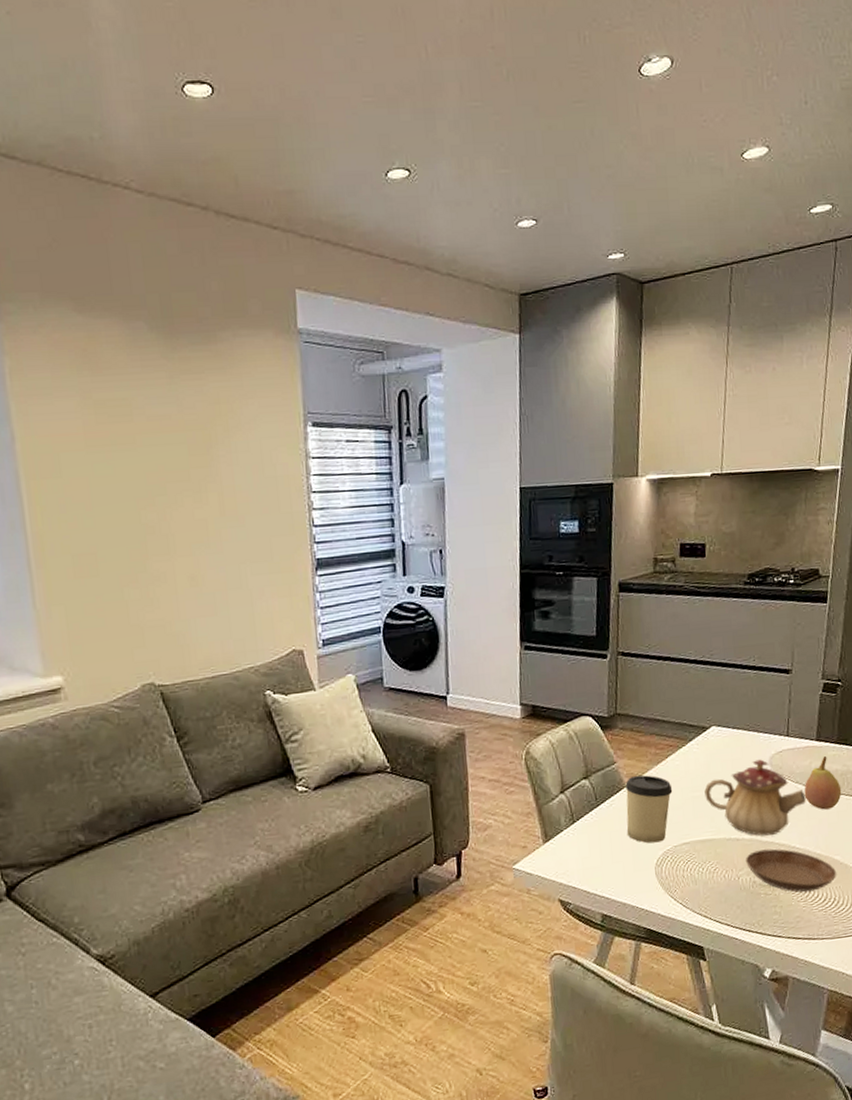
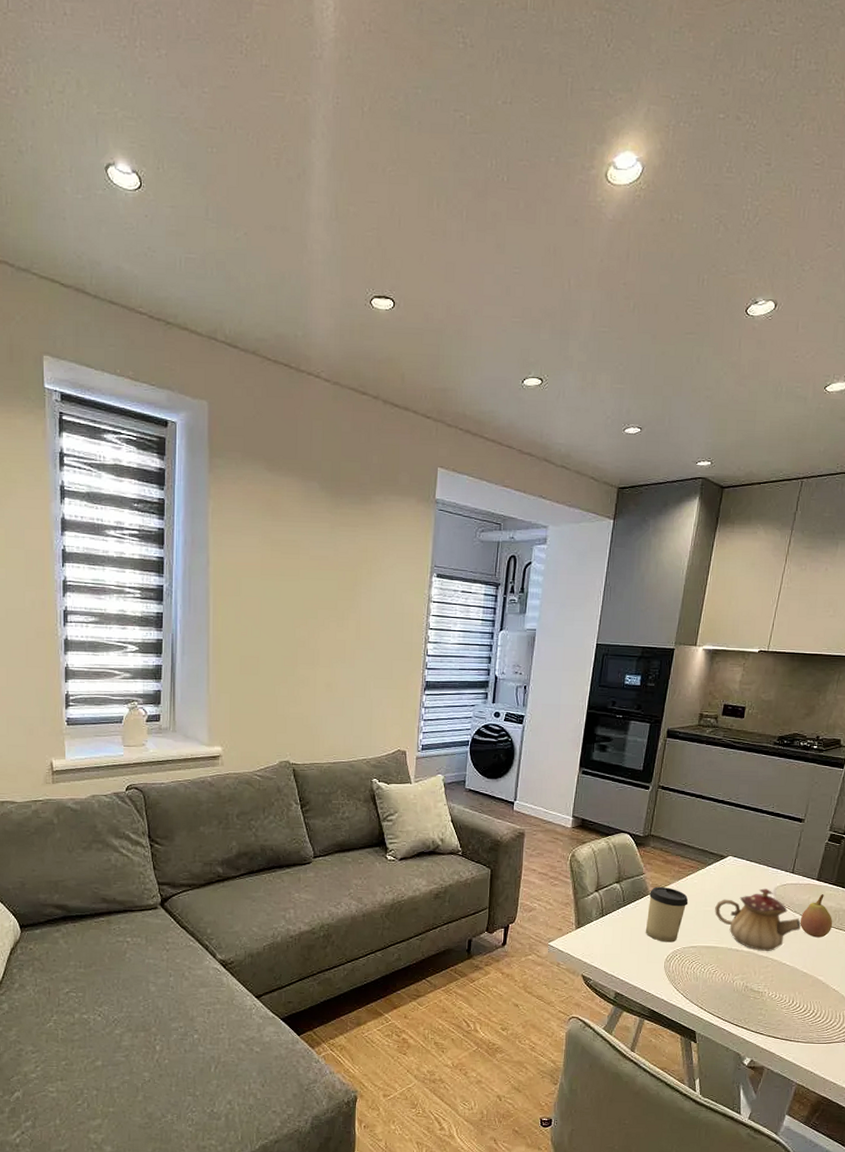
saucer: present [746,848,837,892] -> none [742,962,819,1002]

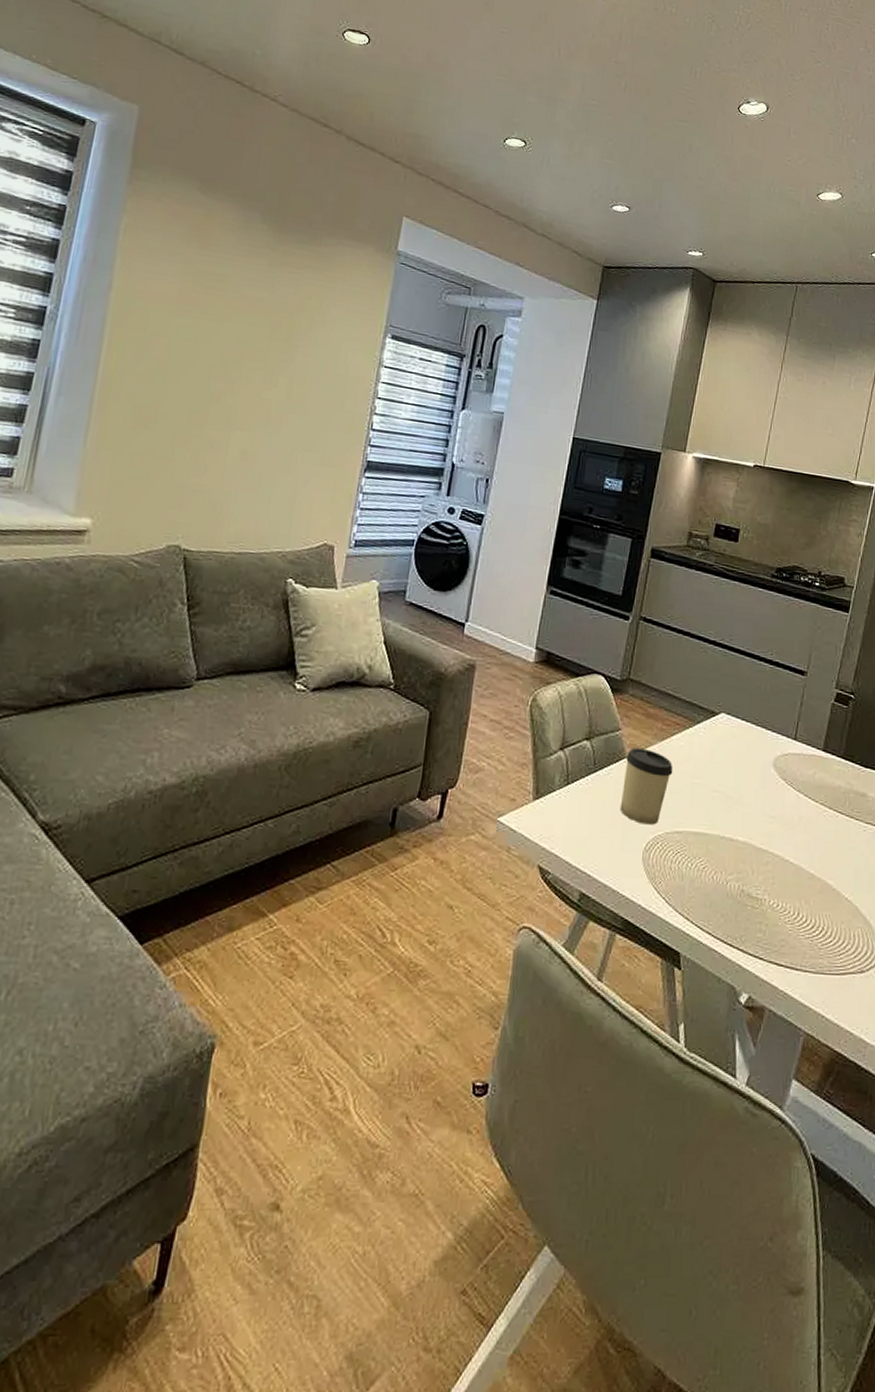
teapot: present [715,888,801,951] -> none [704,758,806,843]
fruit: present [800,894,833,938] -> none [804,769,843,827]

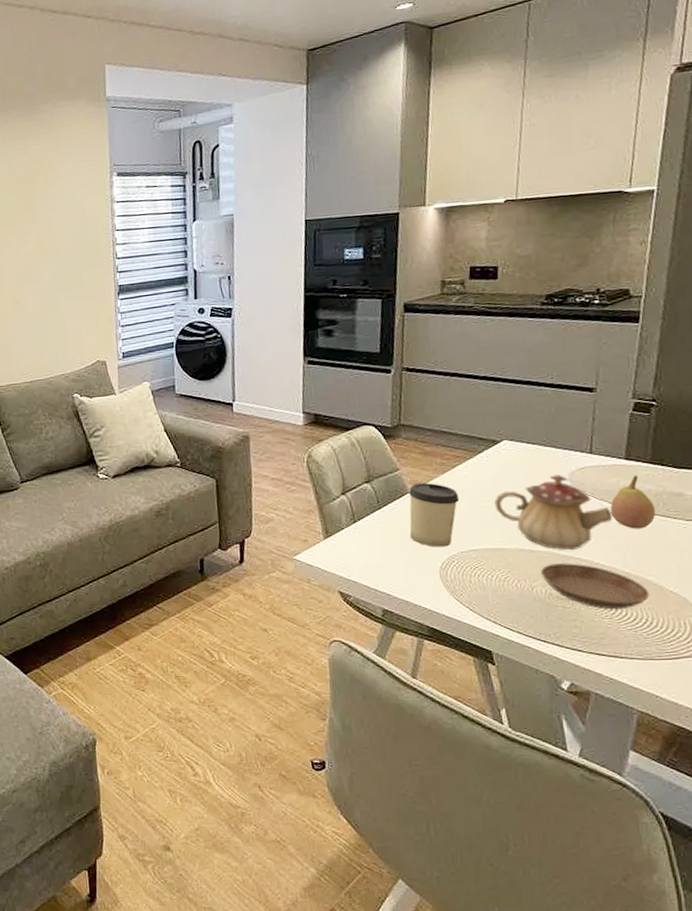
teapot: none [704,758,806,843] -> present [494,474,612,550]
saucer: none [737,856,829,915] -> present [541,563,650,610]
fruit: none [804,769,843,827] -> present [610,476,656,529]

